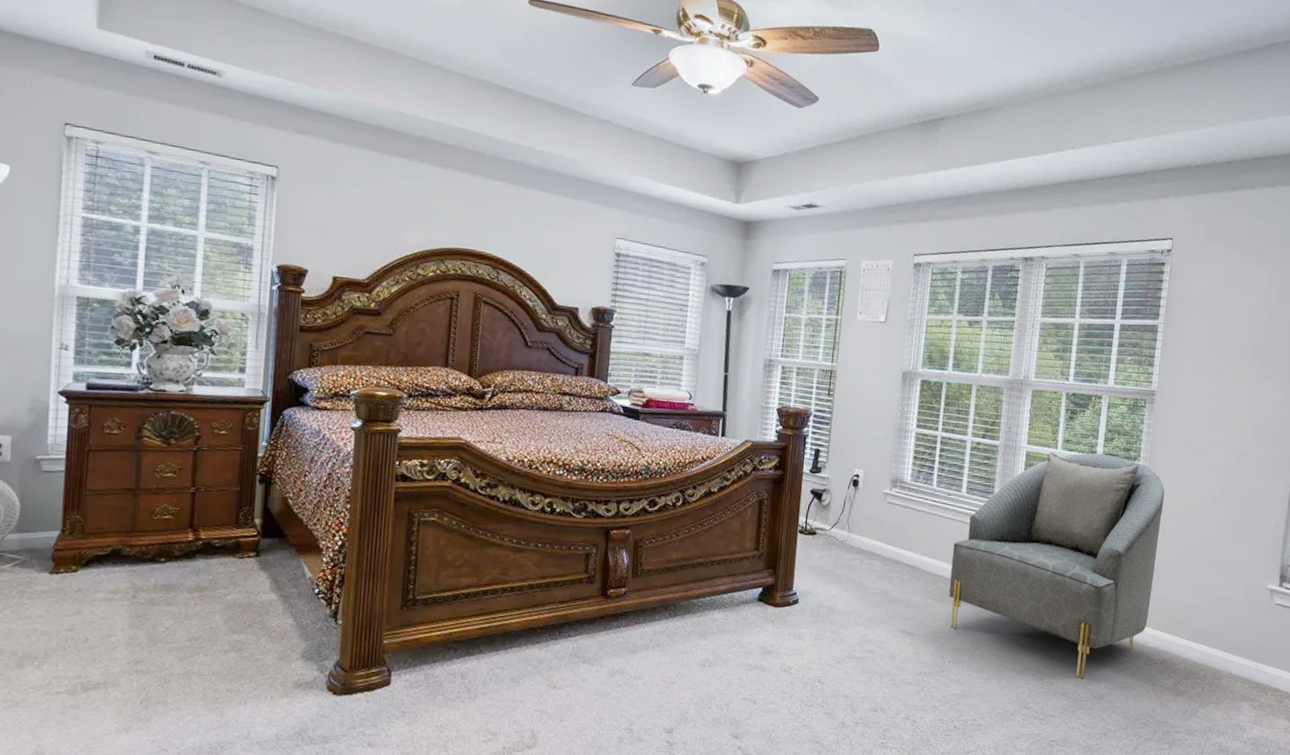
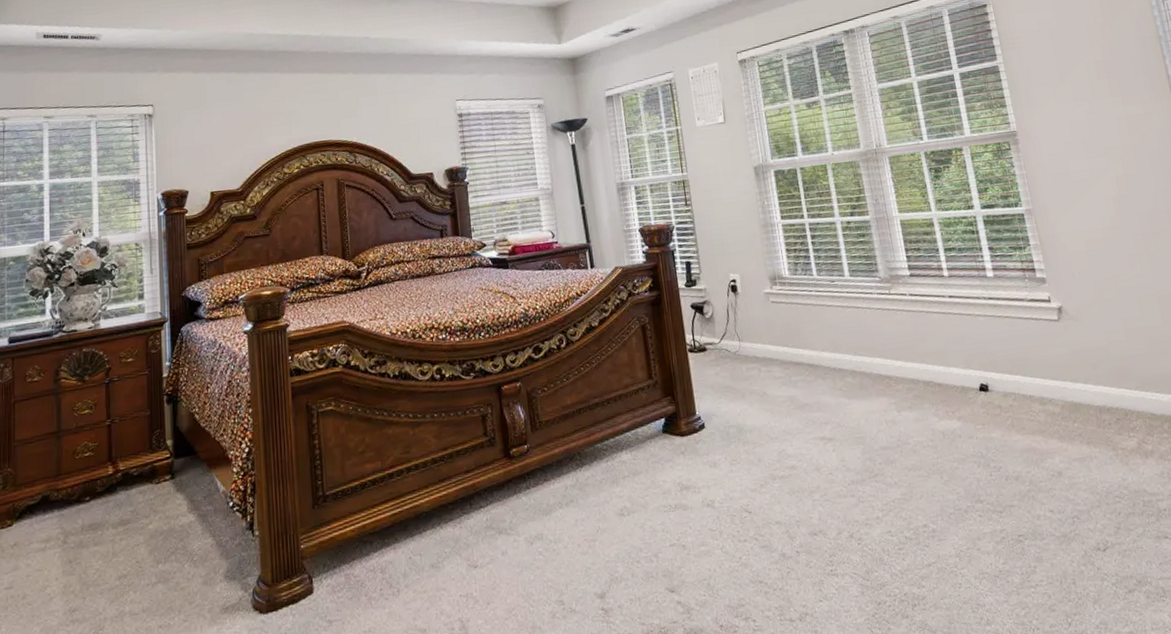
armchair: present [949,452,1165,679] -> none [850,205,1086,457]

